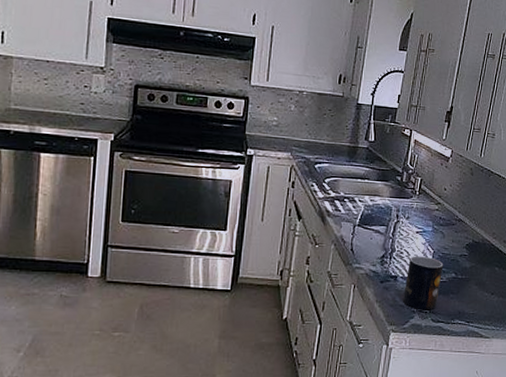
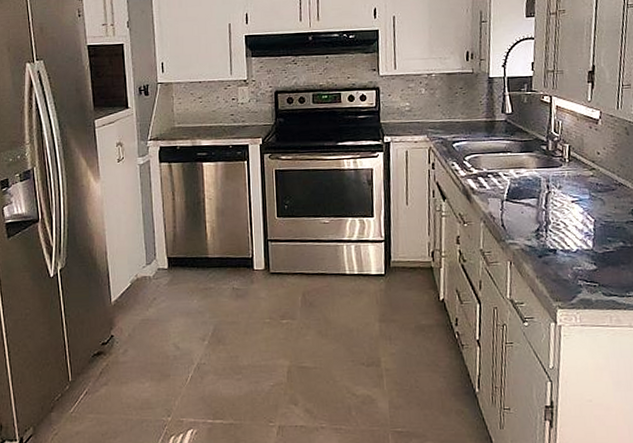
mug: present [402,256,444,310] -> none [566,226,609,284]

